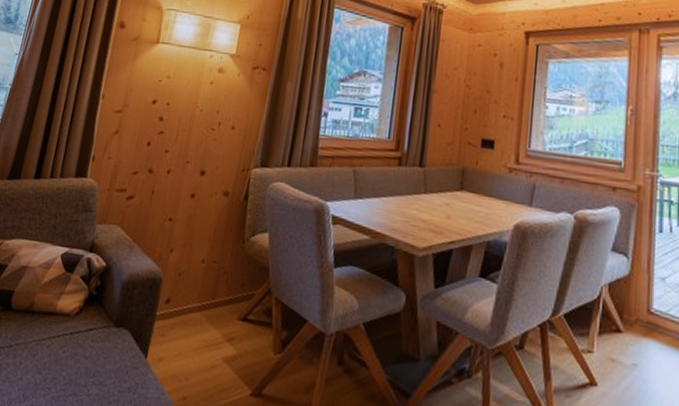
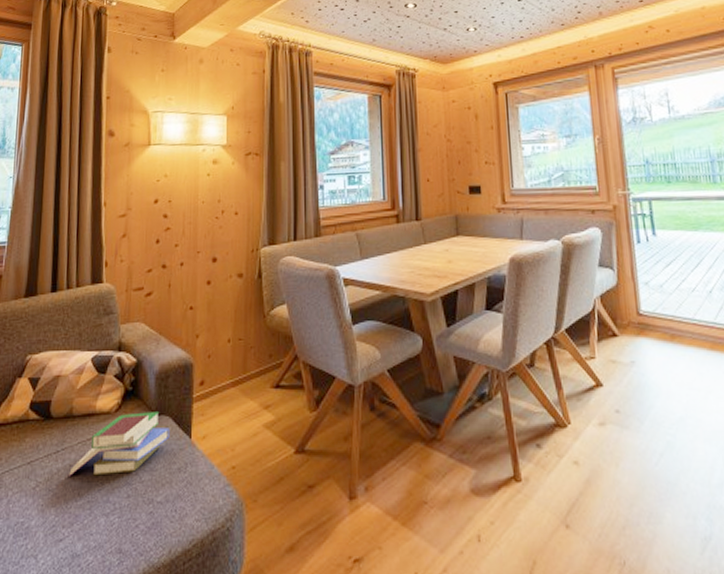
book: none [17,319,127,383] -> present [69,412,170,476]

